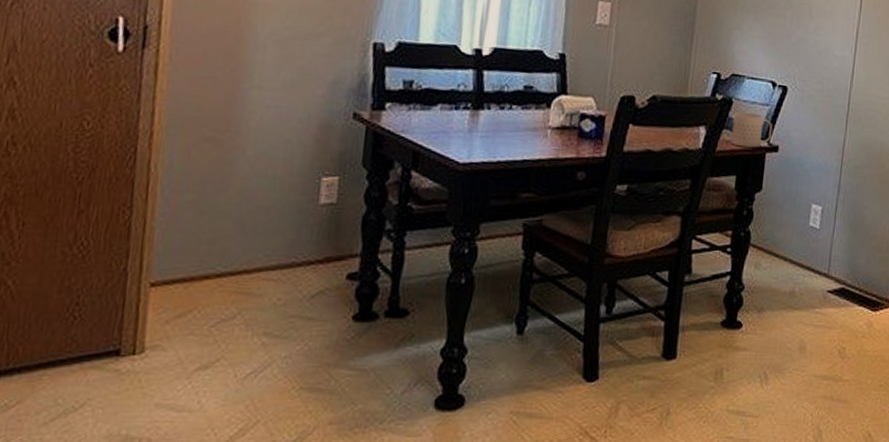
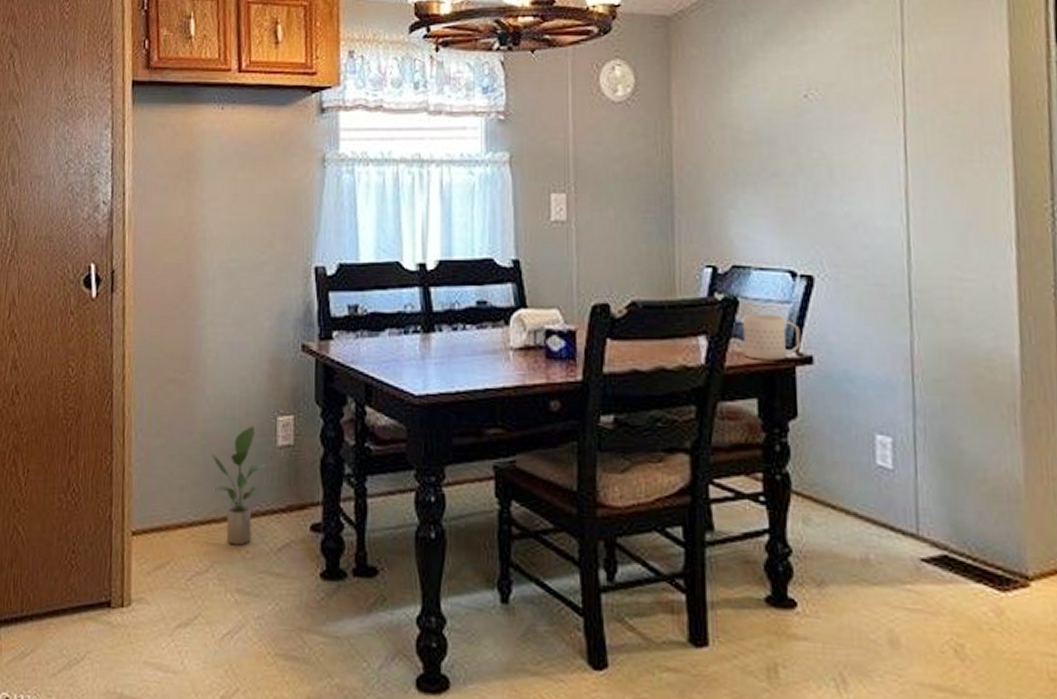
potted plant: none [248,185,307,294] -> present [212,426,267,546]

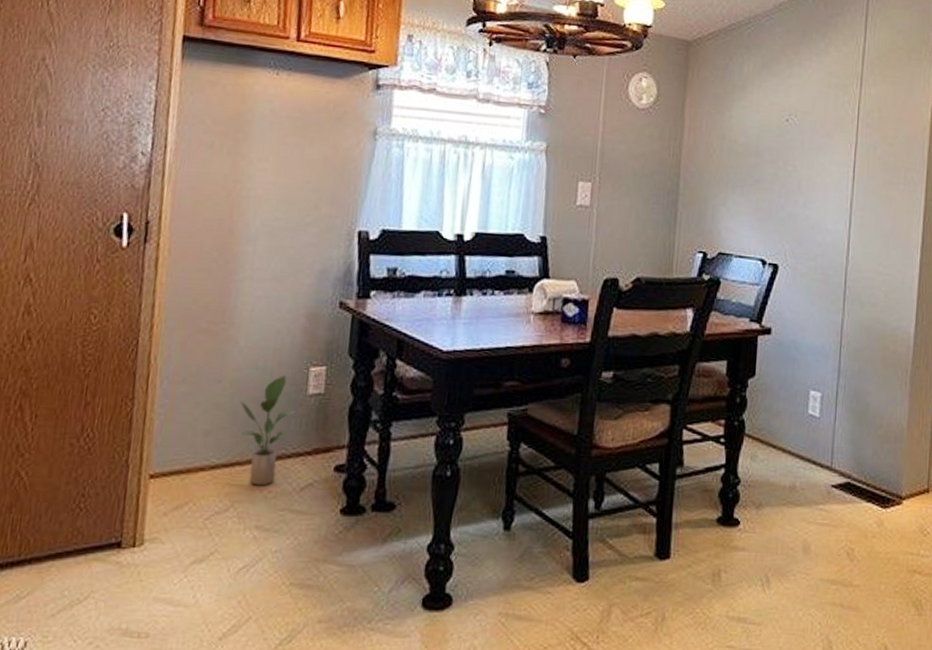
mug: present [741,313,801,361] -> none [720,292,765,331]

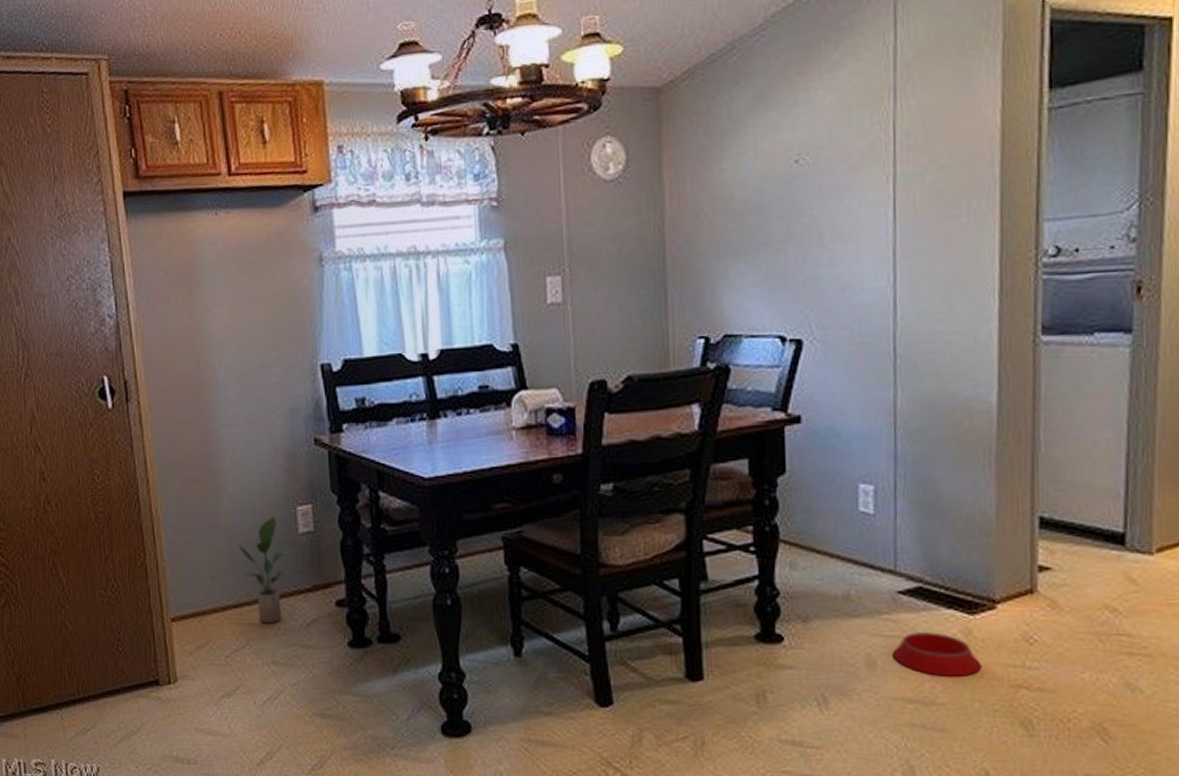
pet bowl: none [822,522,888,562] -> present [891,632,982,676]

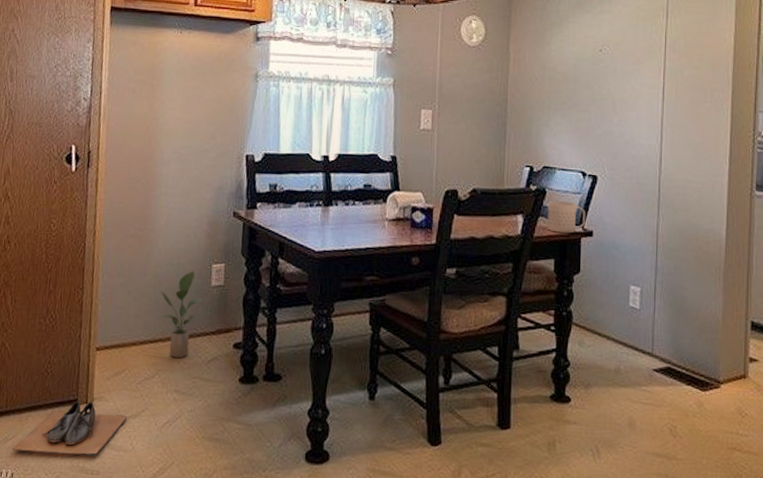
shoe: none [93,681,220,745] -> present [12,401,128,457]
mug: none [733,379,790,423] -> present [547,200,586,233]
pet bowl: present [891,632,982,676] -> none [647,402,709,439]

